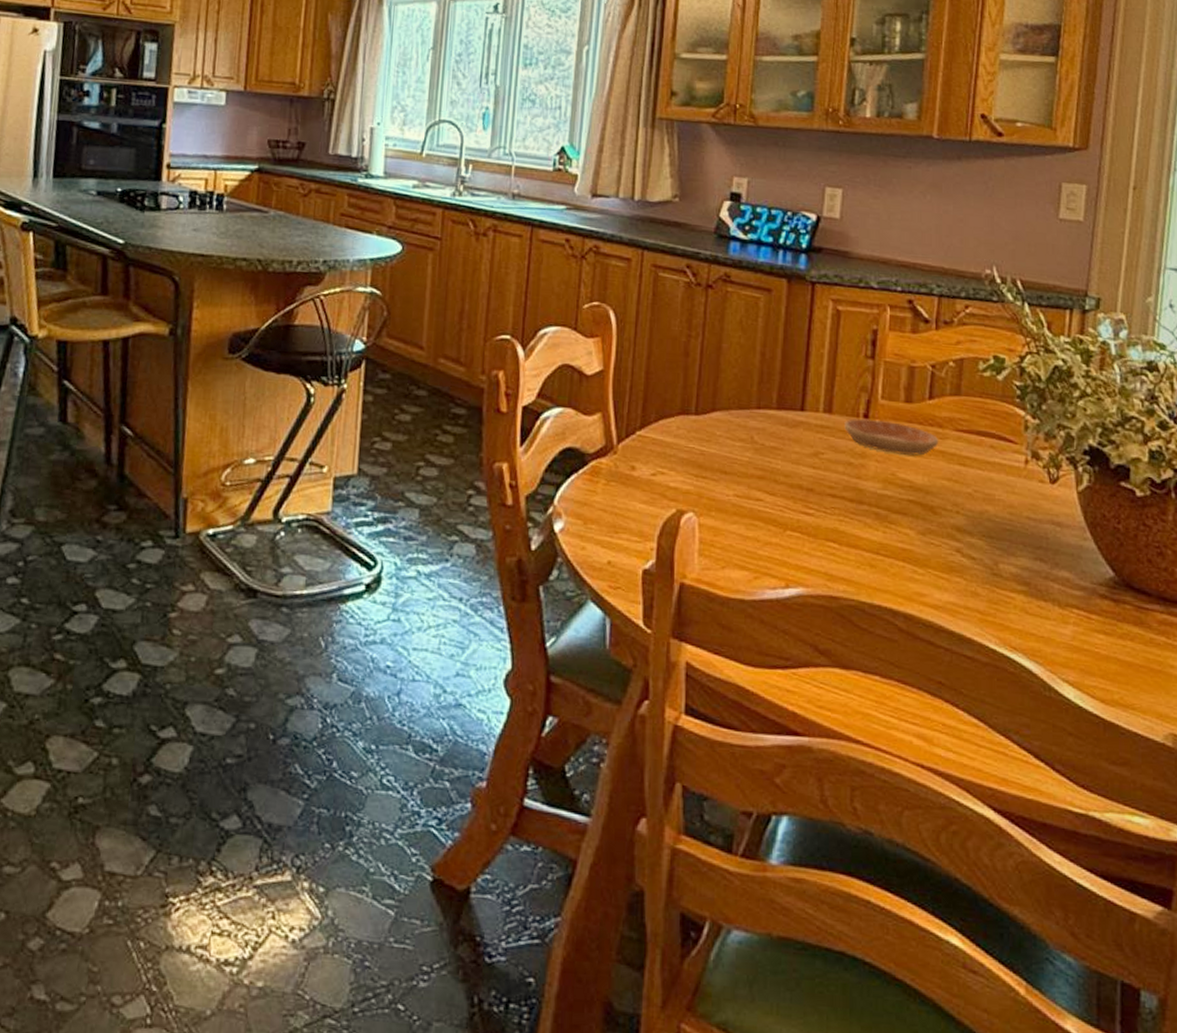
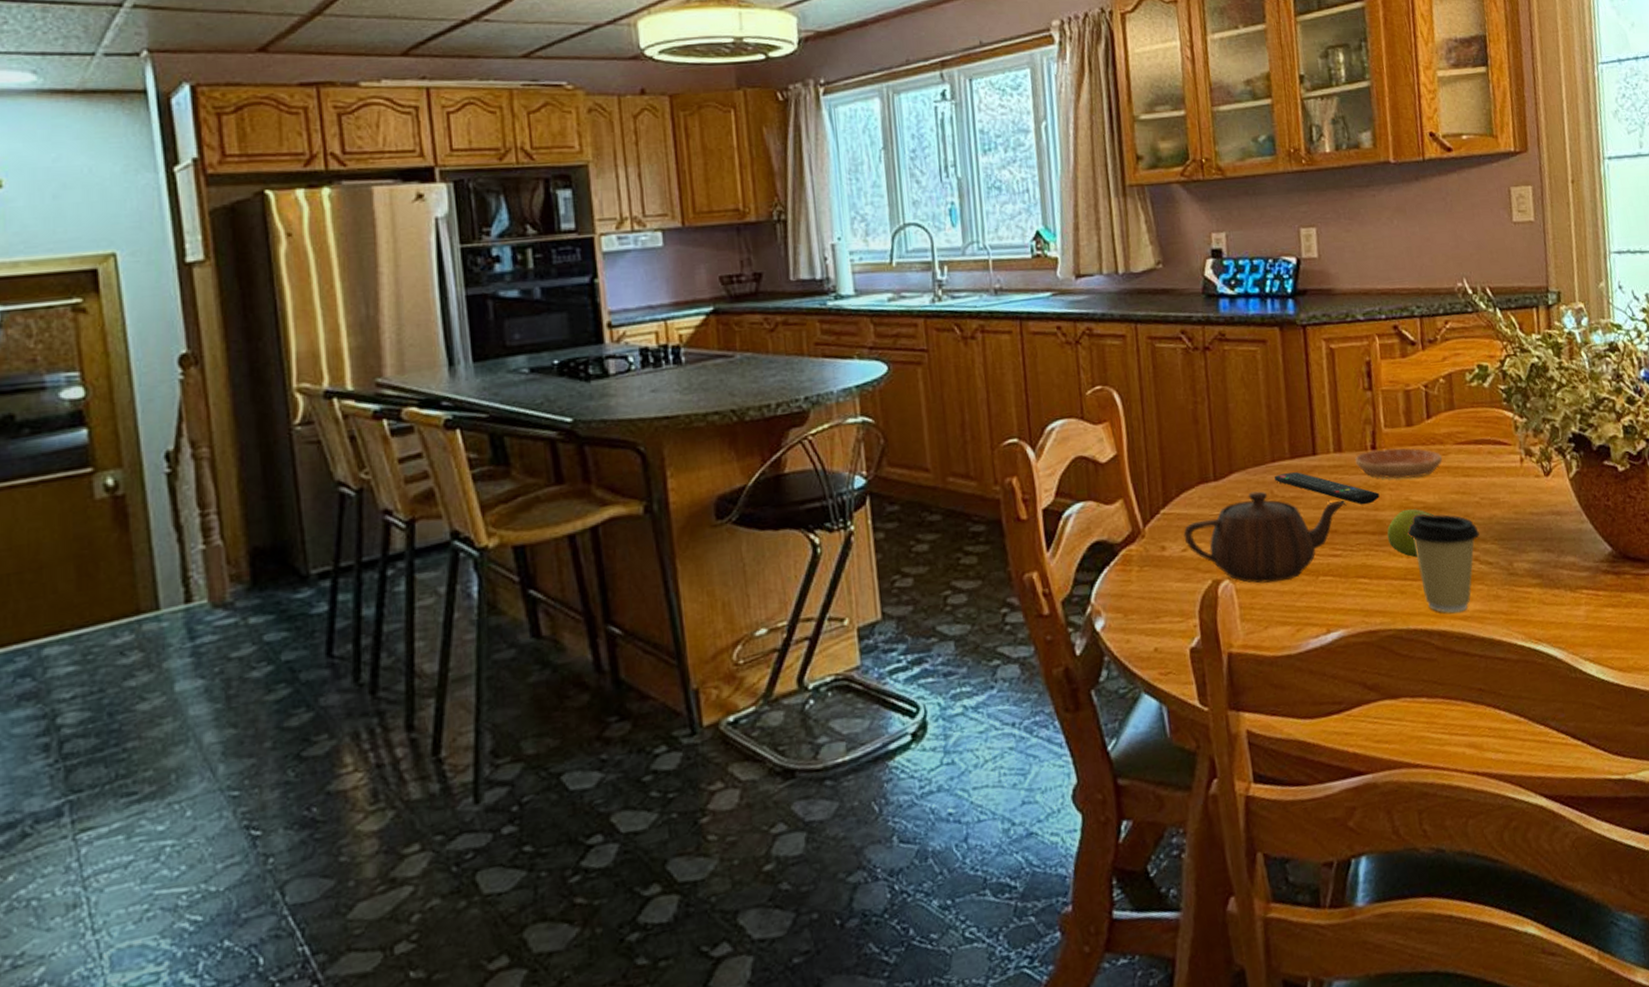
teapot: none [655,433,826,528] -> present [1183,491,1345,584]
remote control: none [756,422,864,471] -> present [1274,472,1380,505]
fruit: none [866,485,919,535] -> present [1387,509,1433,558]
coffee cup: none [888,492,966,600] -> present [1407,513,1480,613]

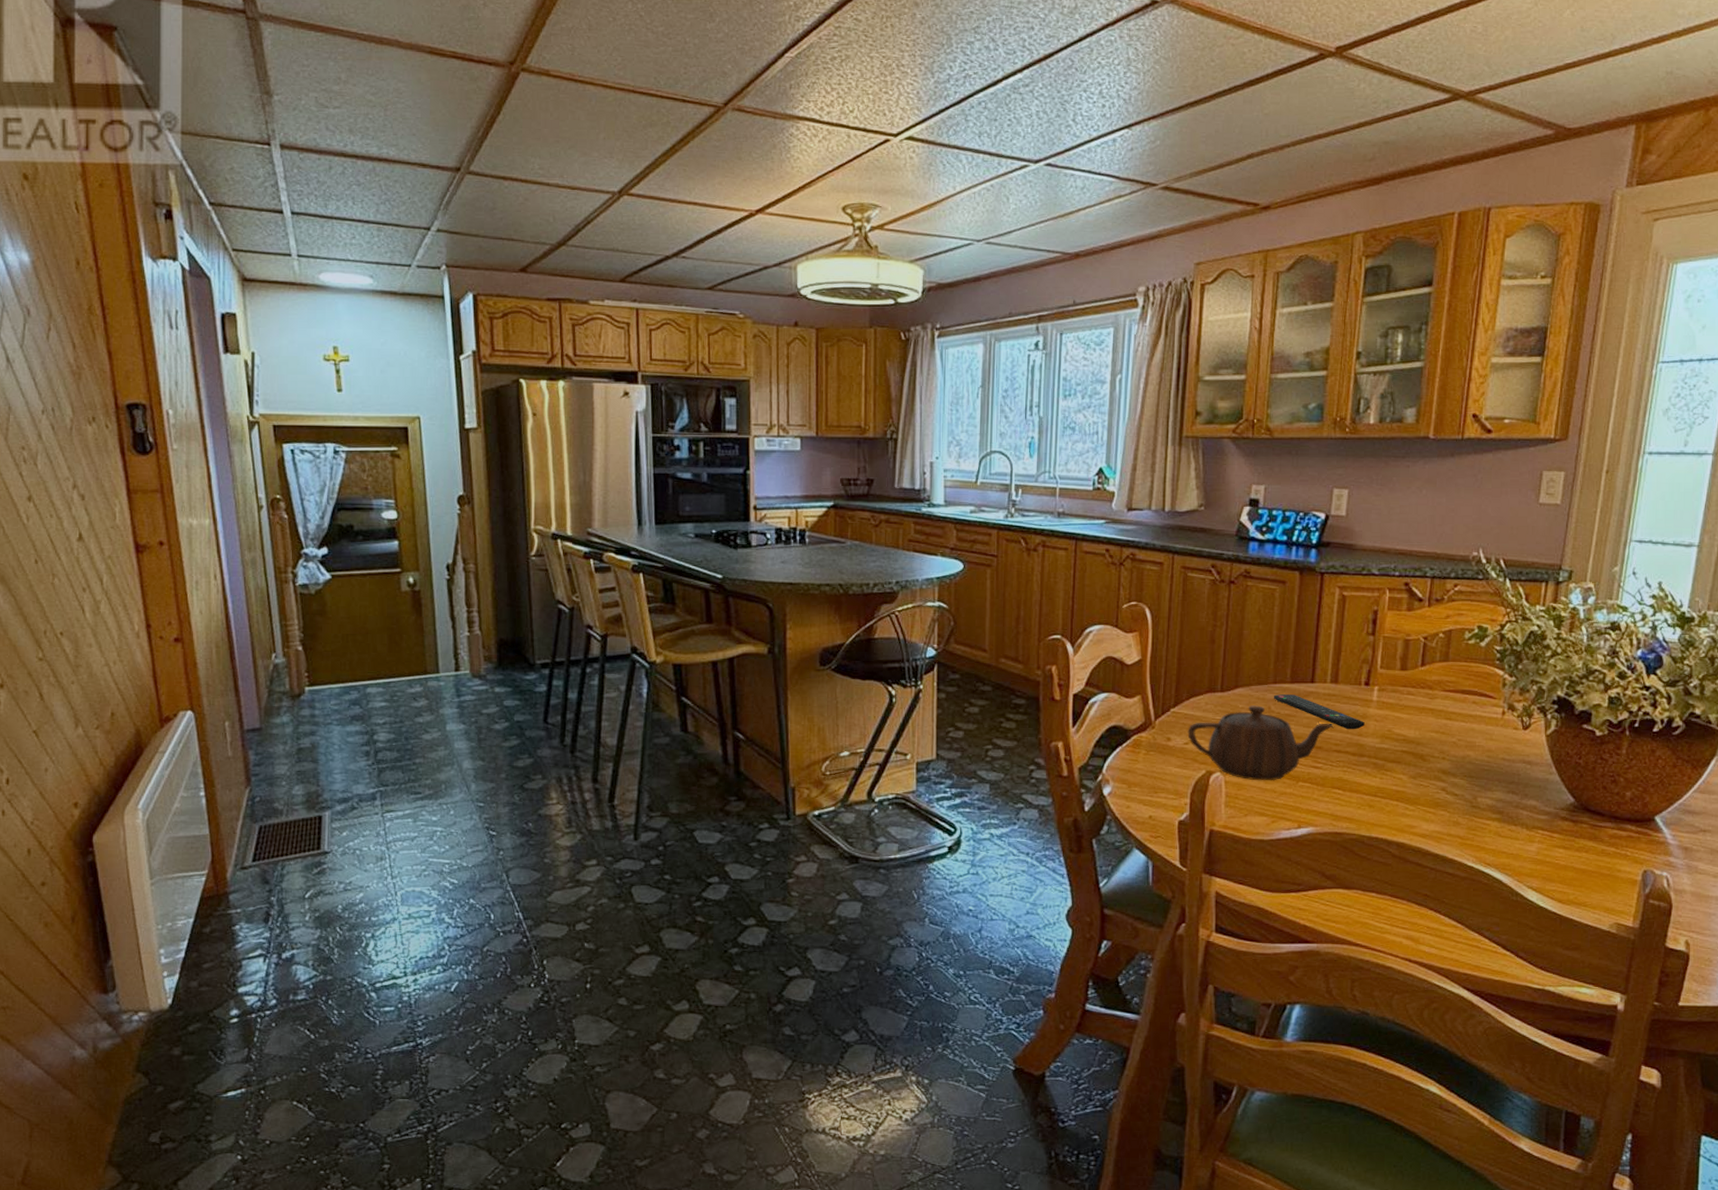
saucer: present [1355,448,1443,479] -> none [1348,687,1429,715]
fruit: present [1387,509,1433,558] -> none [1366,740,1411,780]
coffee cup: present [1407,513,1480,613] -> none [1385,744,1451,830]

